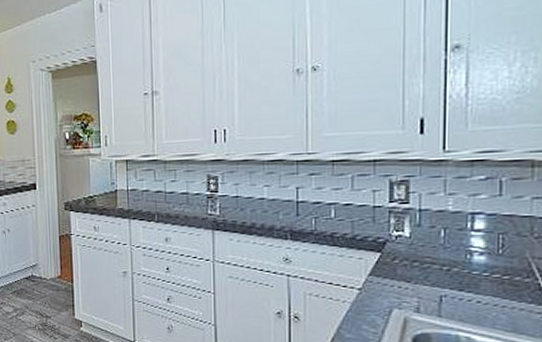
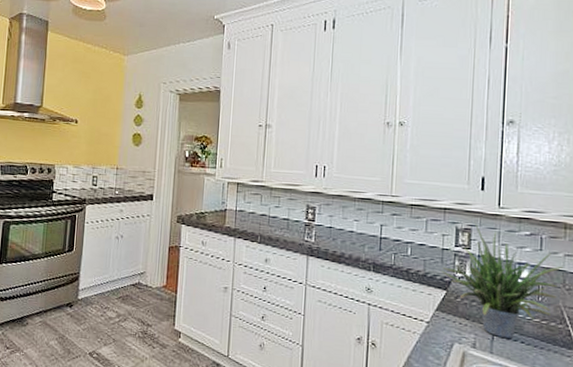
potted plant: none [373,171,530,298] -> present [441,221,563,338]

